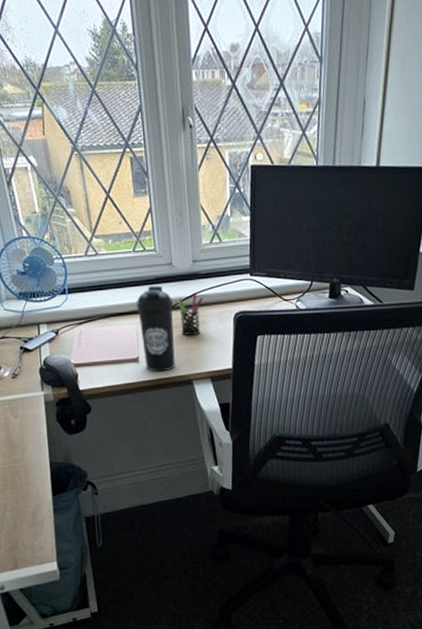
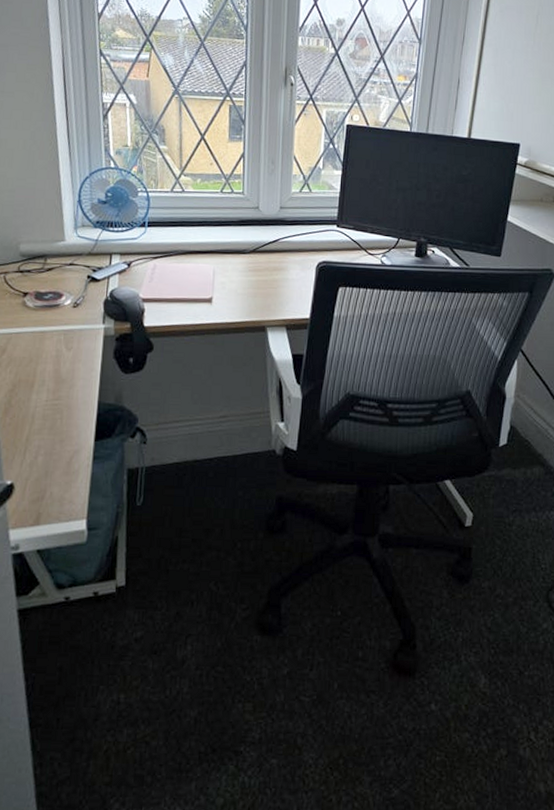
water bottle: present [136,285,175,372] -> none [217,227,255,315]
pen holder: present [177,292,203,335] -> none [260,238,287,280]

